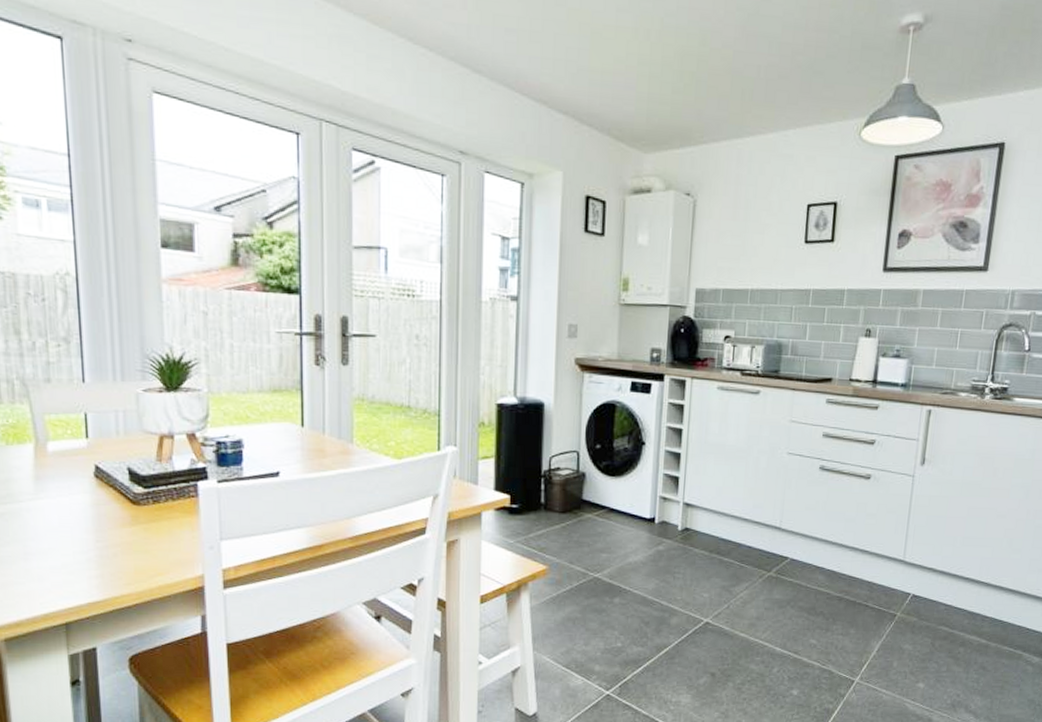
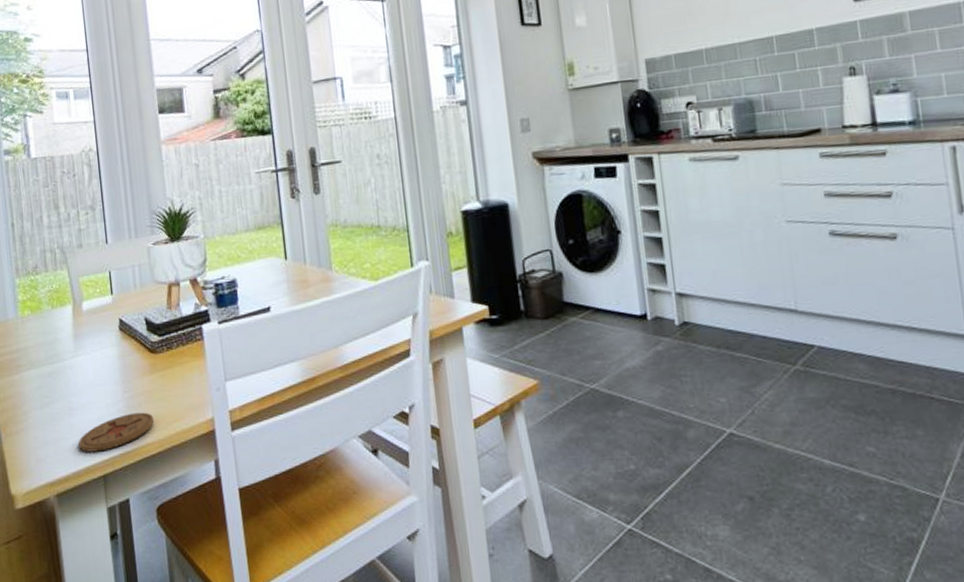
coaster: none [35,563,133,599] -> present [78,412,155,452]

